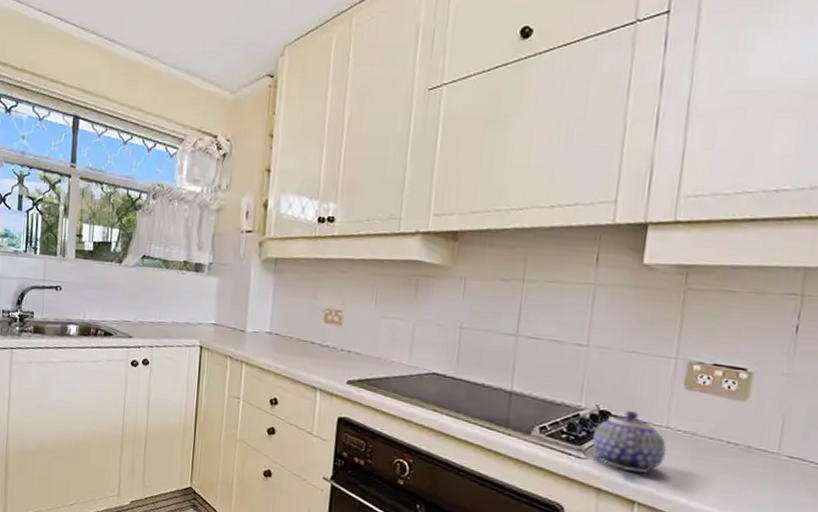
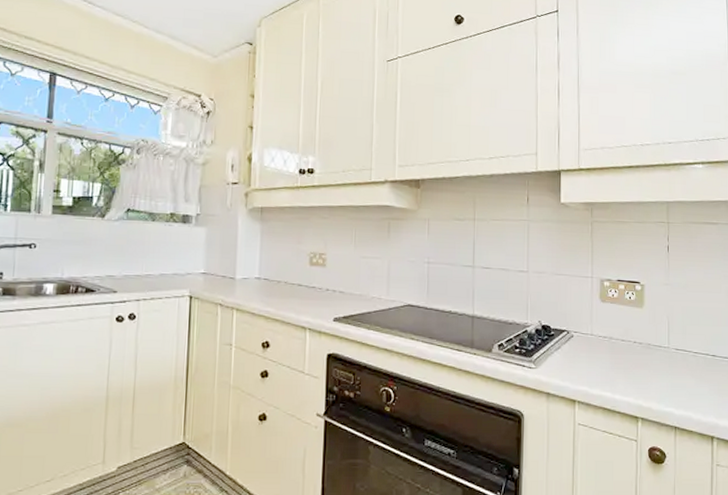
teapot: present [592,411,667,474] -> none [538,324,594,376]

